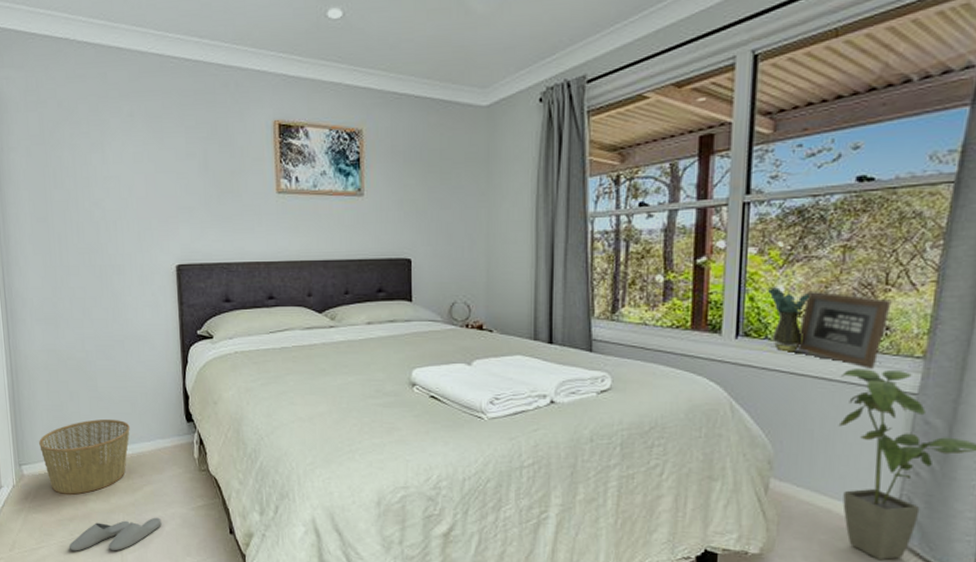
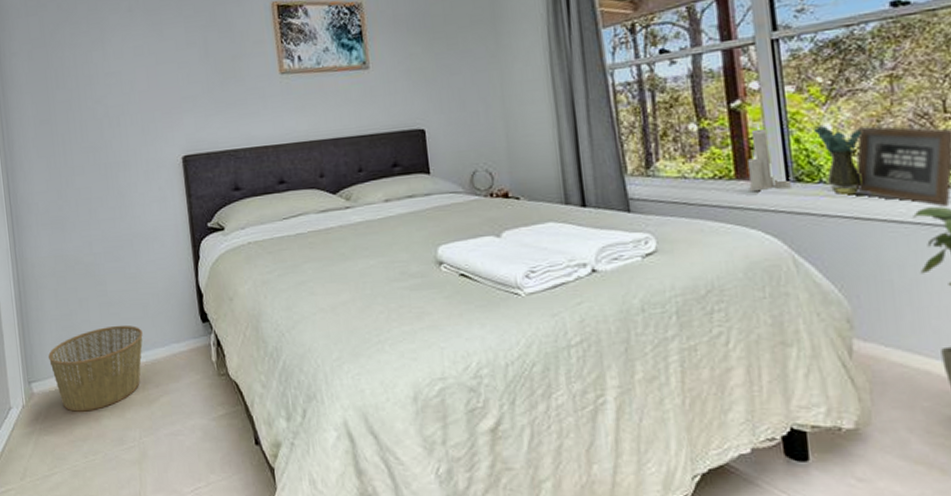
slippers: present [68,517,162,552] -> none [83,431,182,476]
candle: none [701,278,740,343] -> present [748,121,791,192]

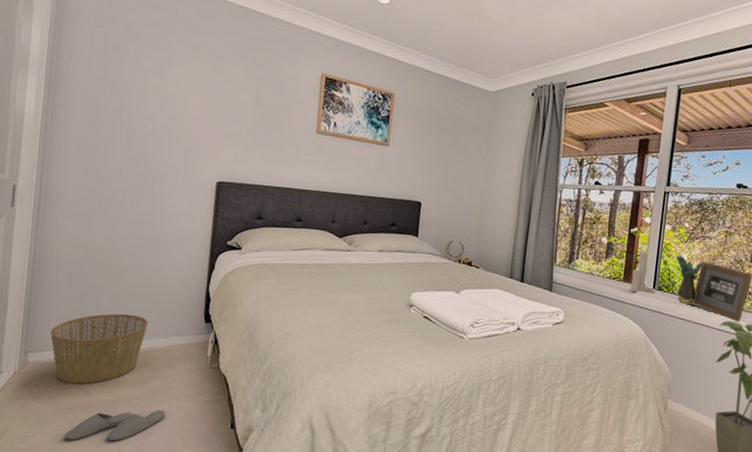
slippers: none [83,431,182,476] -> present [64,410,166,442]

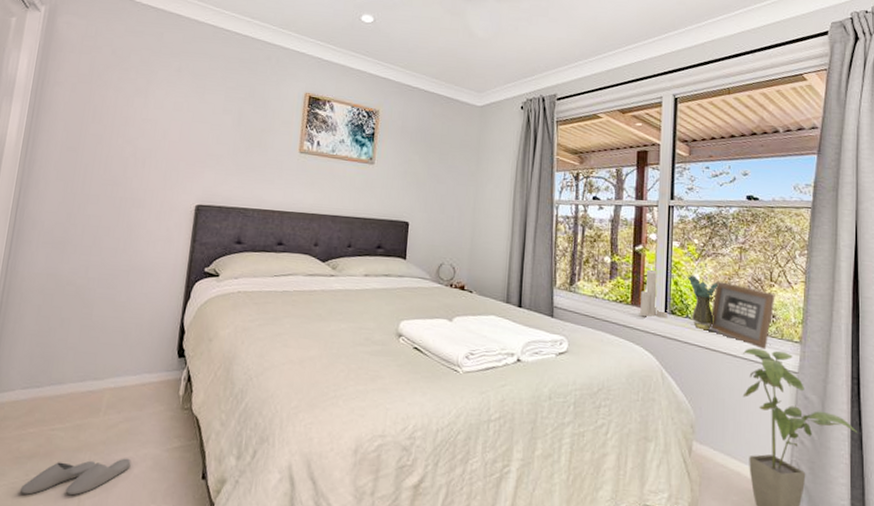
basket: present [50,313,148,385] -> none [13,348,118,429]

